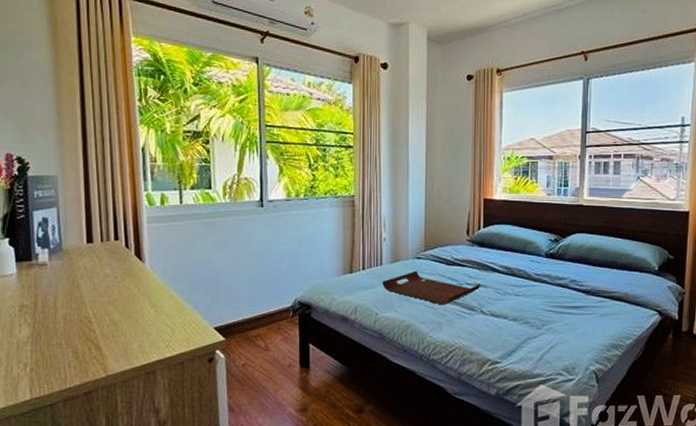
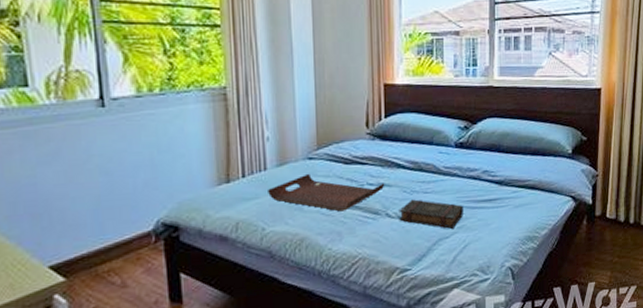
book: none [492,300,552,330] -> present [399,199,464,229]

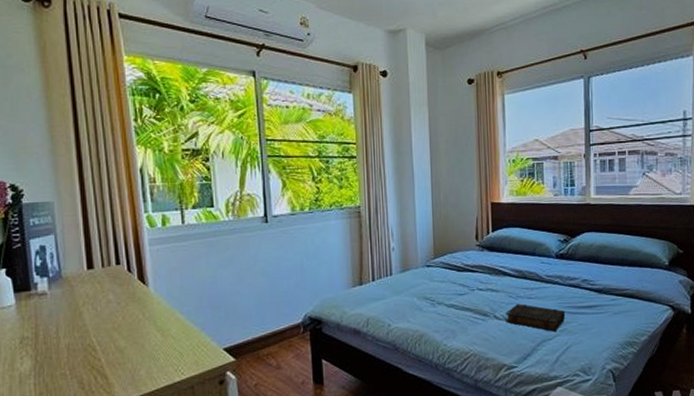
serving tray: present [268,173,385,212] -> none [393,278,493,313]

